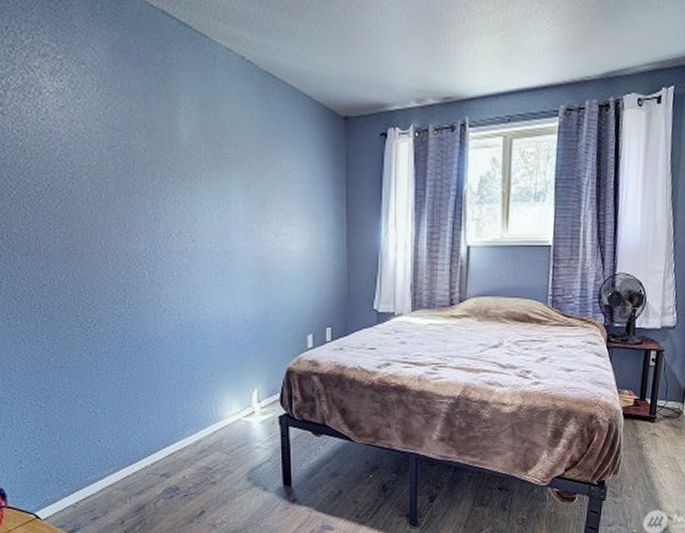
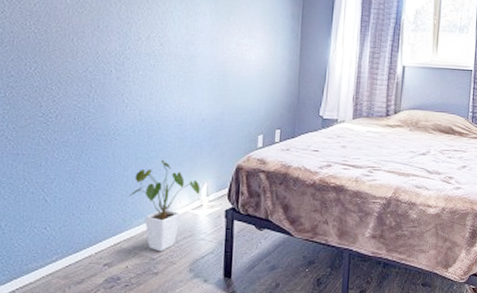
house plant: none [178,367,251,461] -> present [129,160,201,252]

